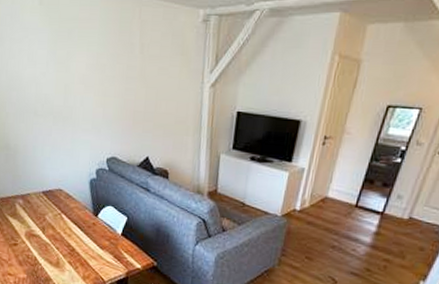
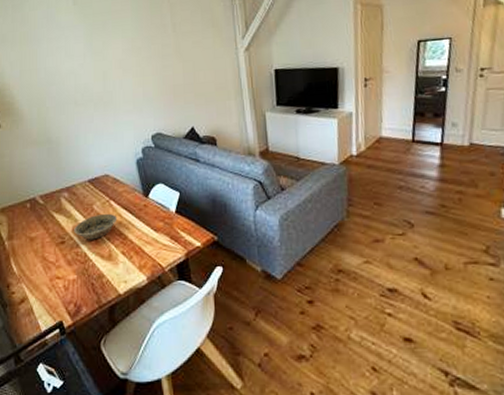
bowl: none [26,224,68,247] -> present [74,213,118,240]

